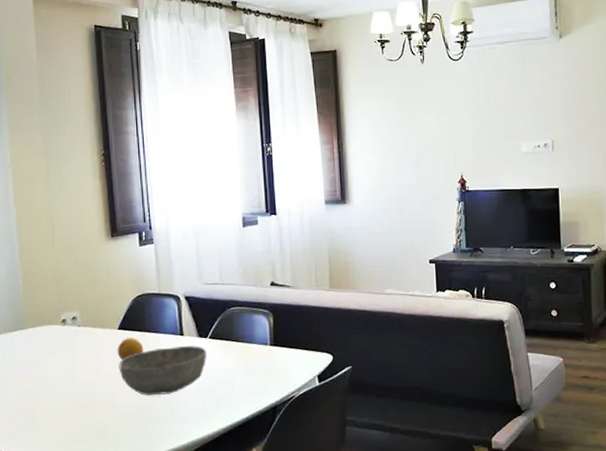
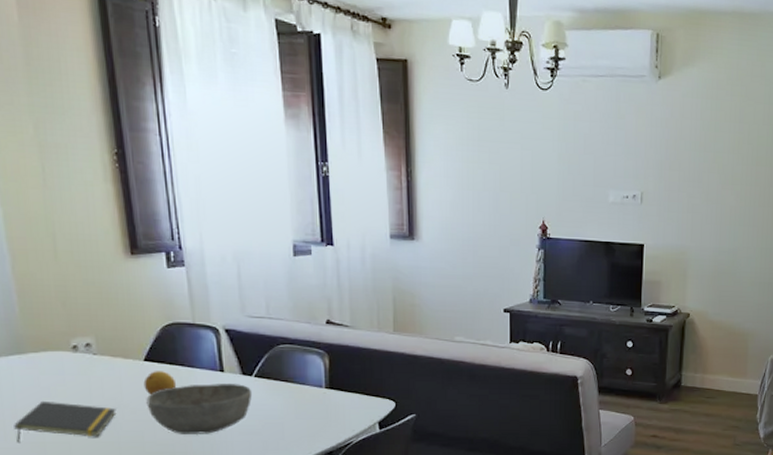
notepad: none [12,370,94,409] -> present [14,400,117,443]

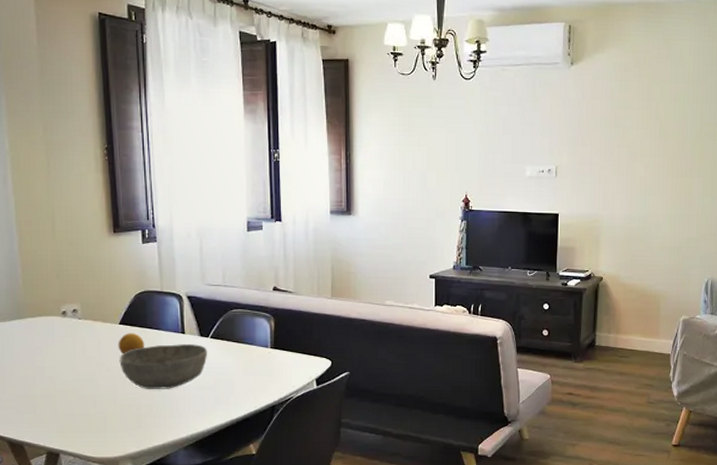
notepad: present [14,400,117,443] -> none [11,359,94,396]

